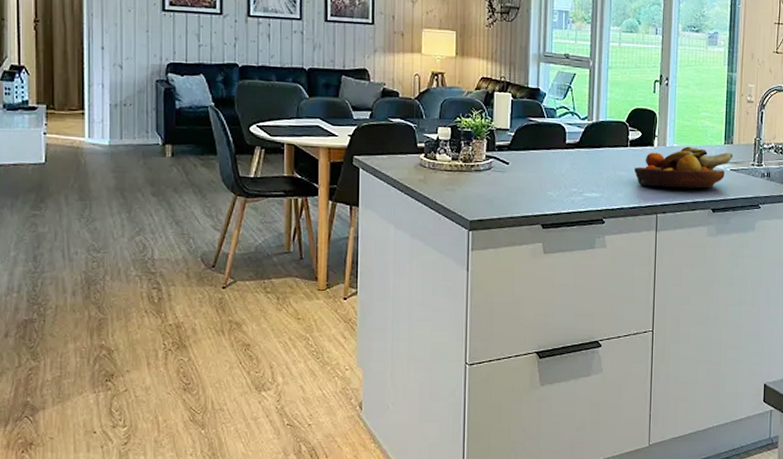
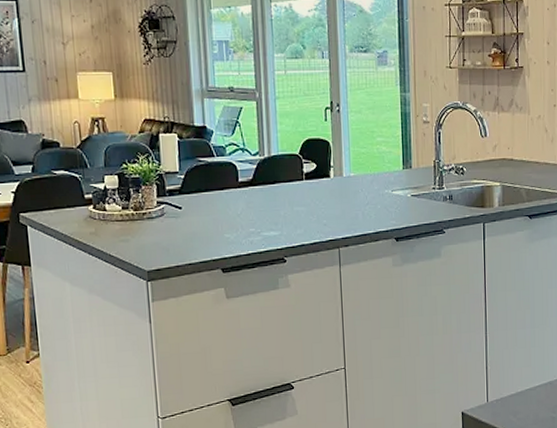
fruit bowl: present [635,146,734,189] -> none [312,174,413,220]

